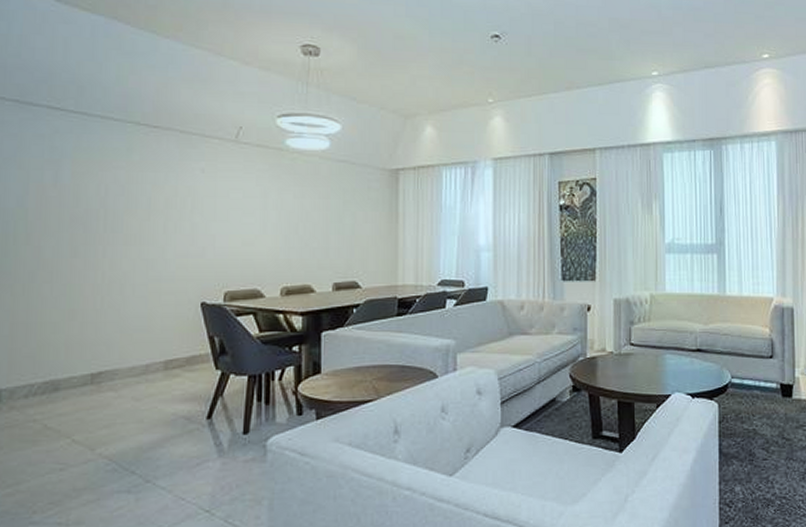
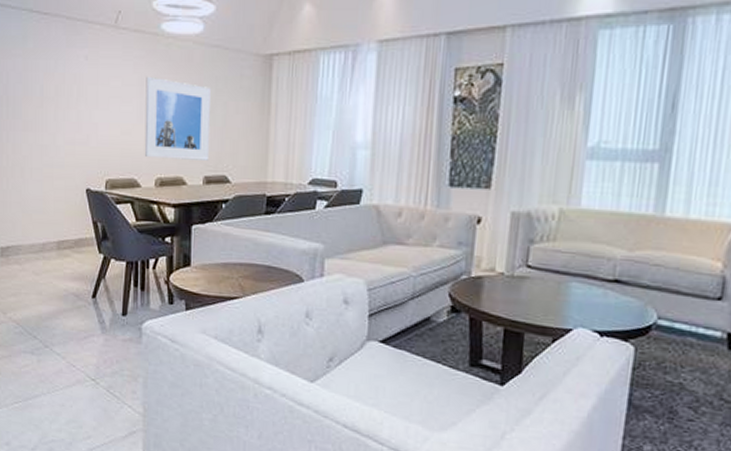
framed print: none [268,188,339,268] -> present [144,76,211,161]

